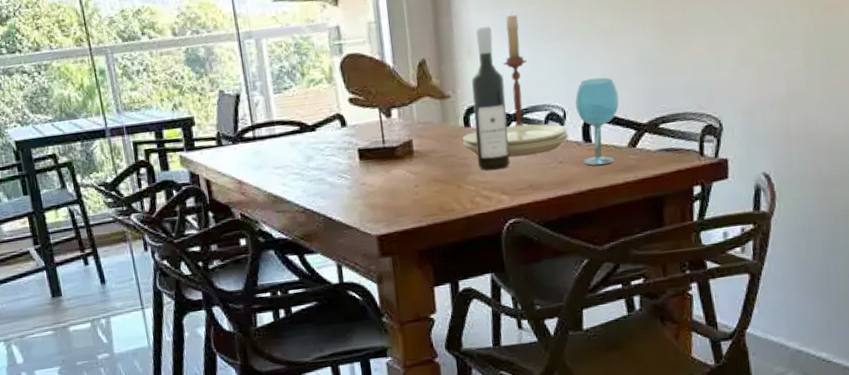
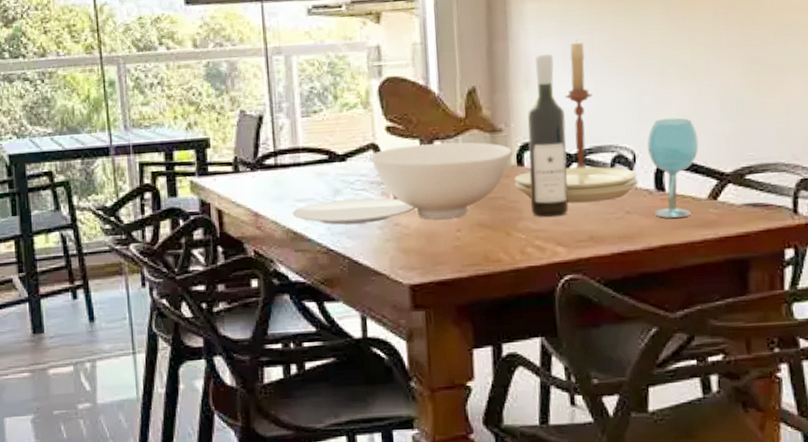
plate: none [271,161,379,187] -> present [292,198,416,225]
bowl: none [336,108,460,178] -> present [370,142,512,219]

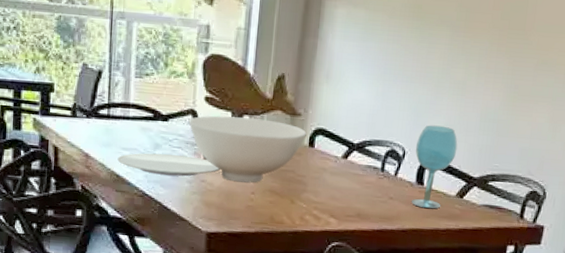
plate: present [514,166,639,203] -> none [304,153,405,186]
bottle: present [527,54,569,217] -> none [314,55,355,193]
candlestick: present [565,38,592,169] -> none [355,45,380,157]

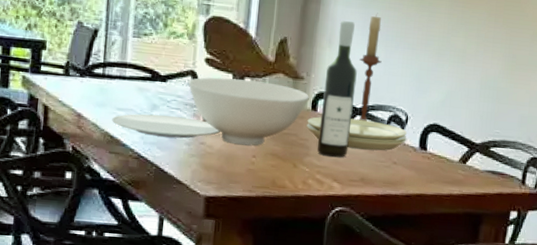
plate: none [304,153,405,186] -> present [306,117,408,151]
bottle: none [314,55,355,193] -> present [317,21,357,157]
candlestick: none [355,45,380,157] -> present [358,13,382,121]
wine glass: present [411,125,458,209] -> none [414,91,460,174]

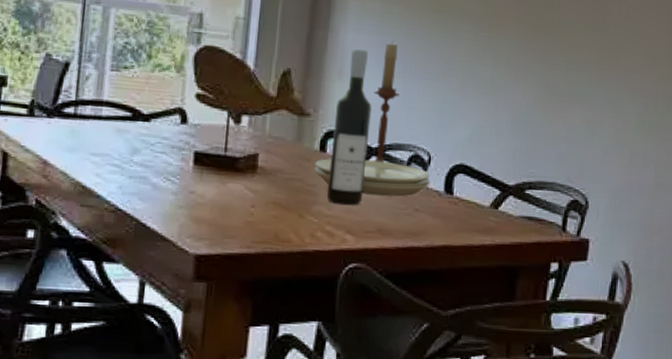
plate: present [112,114,221,139] -> none [84,159,214,187]
bowl: present [188,77,309,145] -> none [175,115,317,193]

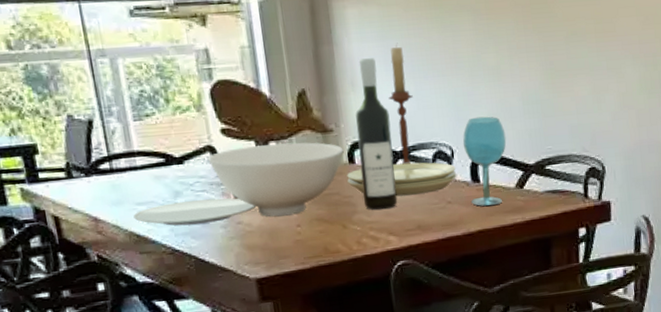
plate: none [84,159,214,187] -> present [133,198,257,226]
bowl: none [175,115,317,193] -> present [207,142,344,216]
wine glass: none [439,127,489,222] -> present [462,116,507,206]

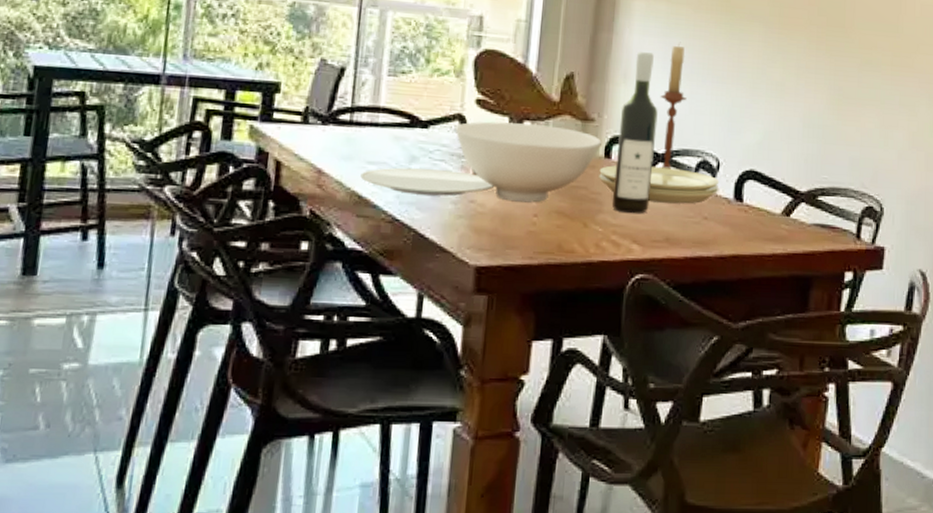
wine glass: present [462,116,507,206] -> none [729,131,780,230]

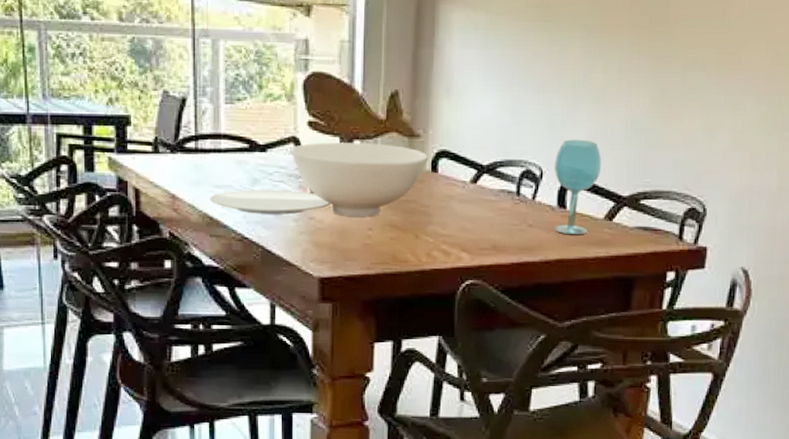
plate: present [599,165,720,204] -> none [427,178,543,213]
bottle: present [611,52,658,213] -> none [440,65,481,223]
candlestick: present [660,42,687,169] -> none [482,52,509,180]
wine glass: none [729,131,780,230] -> present [553,139,602,235]

